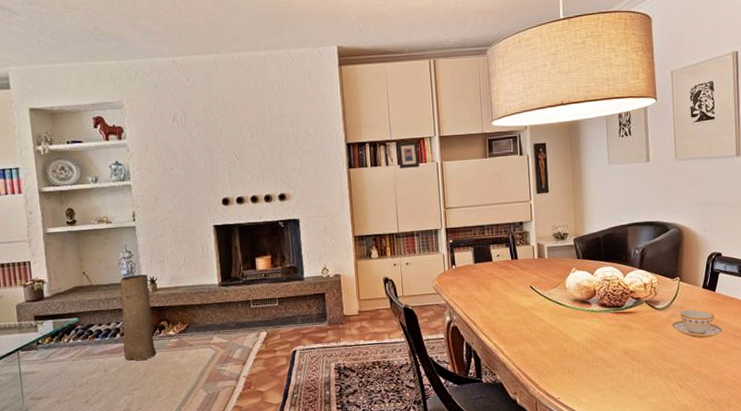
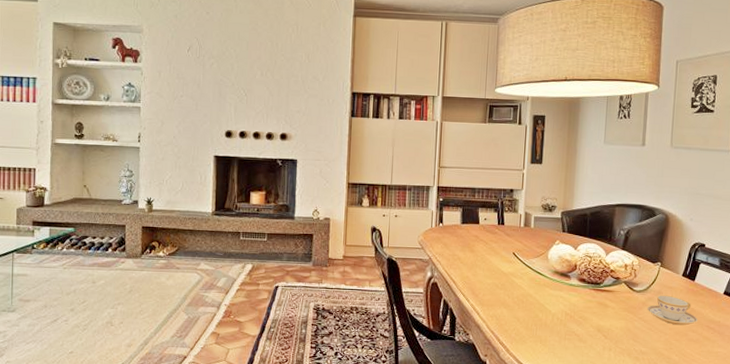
decorative log: present [120,274,157,361] -> none [113,194,146,277]
picture frame: present [397,141,420,168] -> none [400,98,421,124]

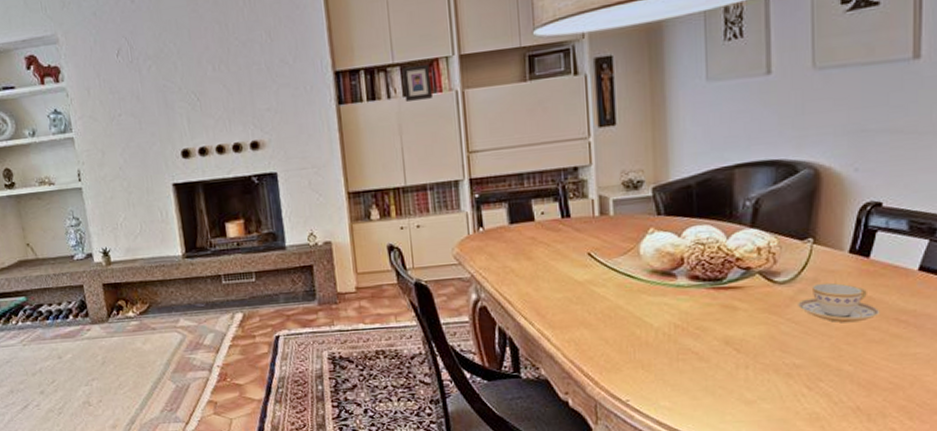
picture frame: none [400,98,421,124] -> present [402,63,434,102]

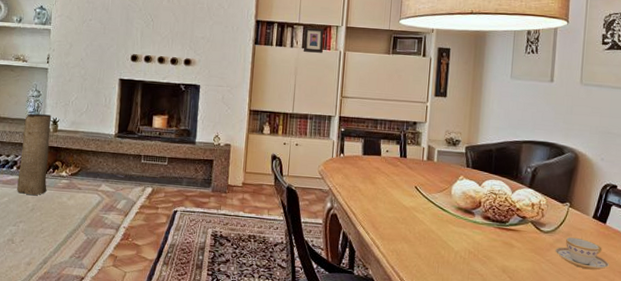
decorative log: none [68,245,115,347] -> present [17,113,52,196]

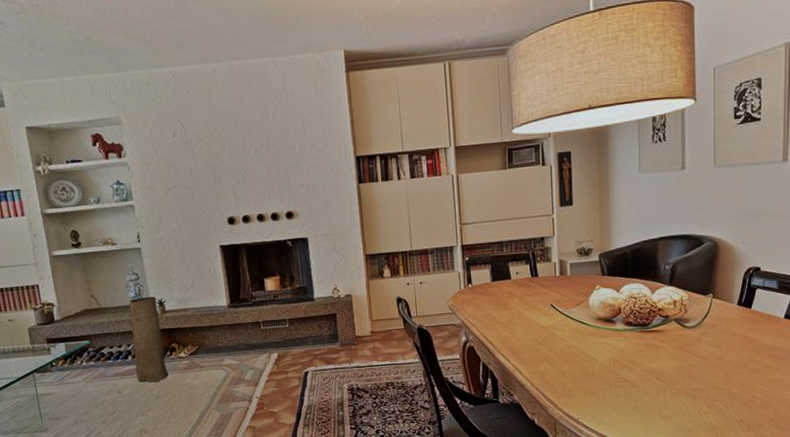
picture frame: present [303,27,324,53] -> none [410,152,435,182]
teacup: present [555,237,610,270] -> none [701,327,758,357]

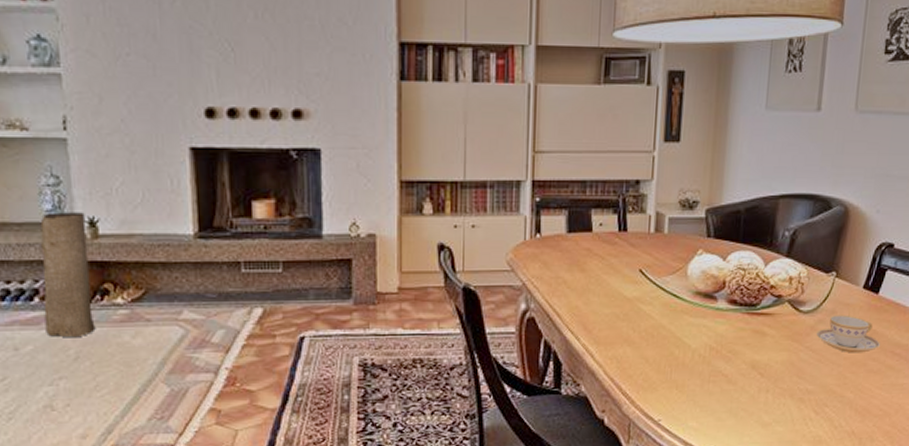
teacup: none [701,327,758,357] -> present [816,315,881,353]

